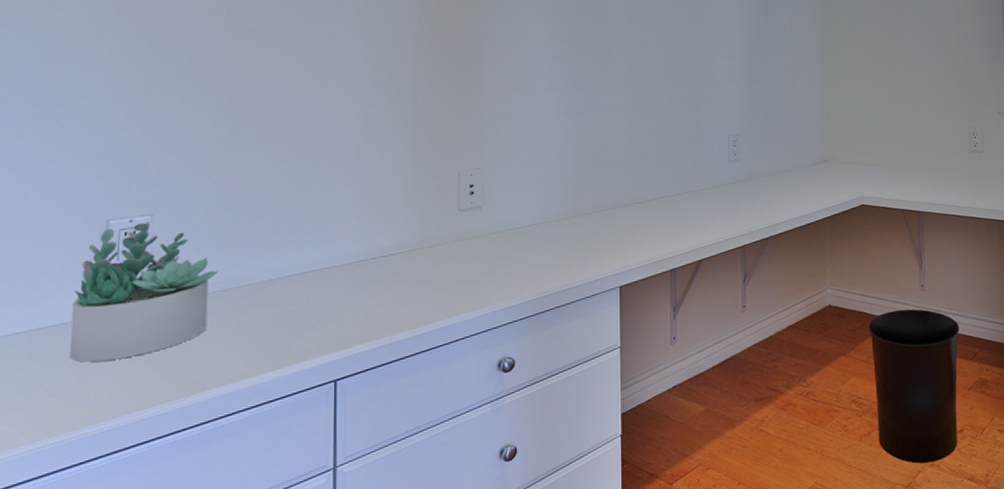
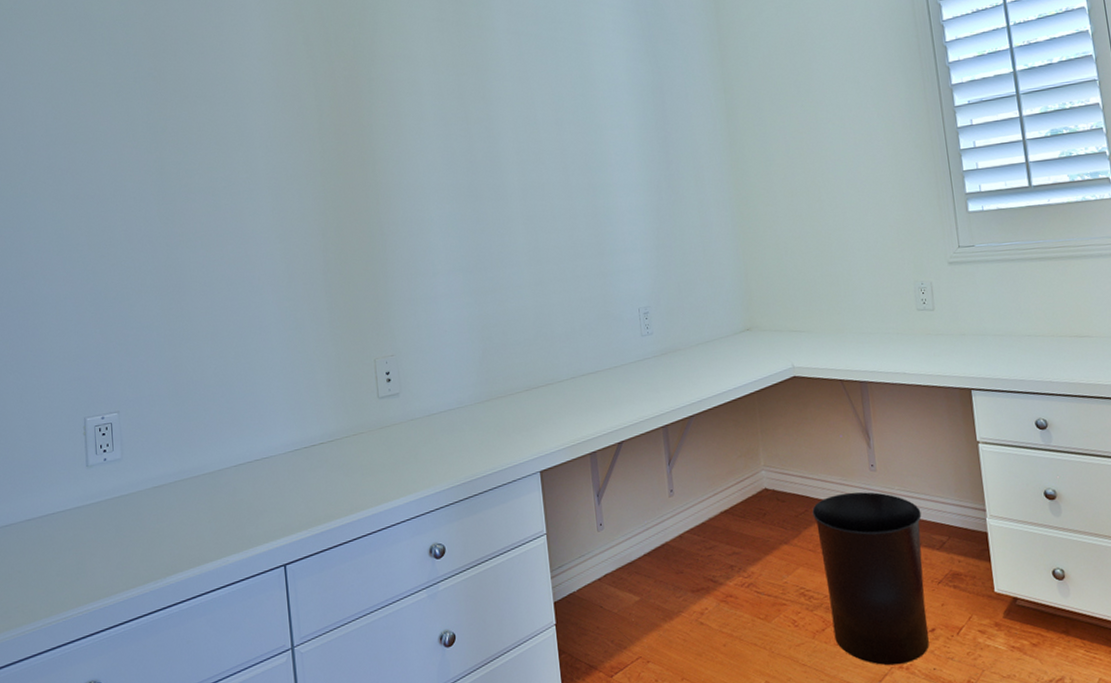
succulent plant: present [70,222,218,363] -> none [66,418,177,547]

